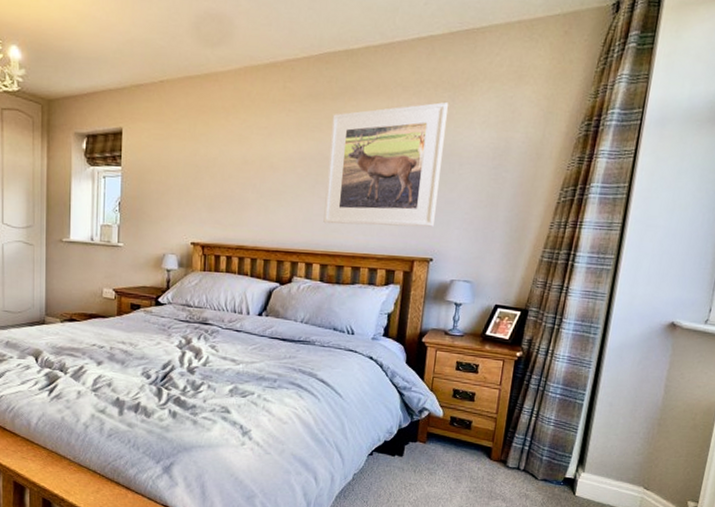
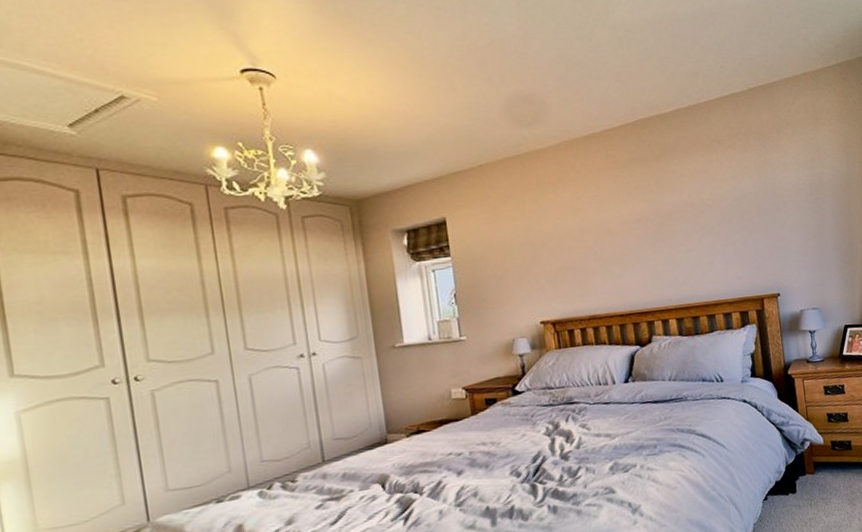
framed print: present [323,102,448,227] -> none [659,150,774,279]

